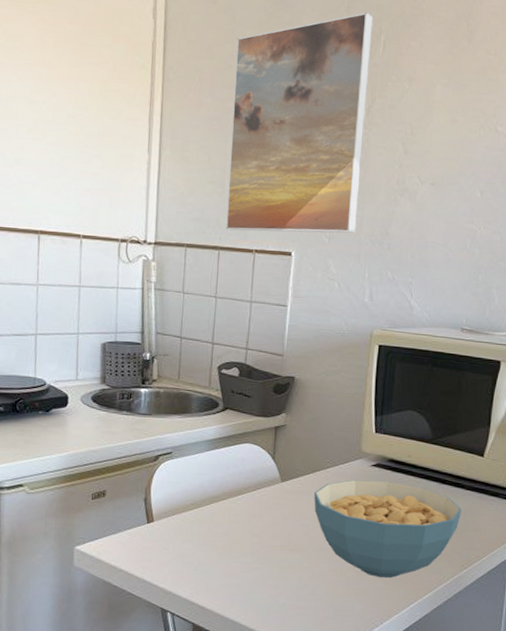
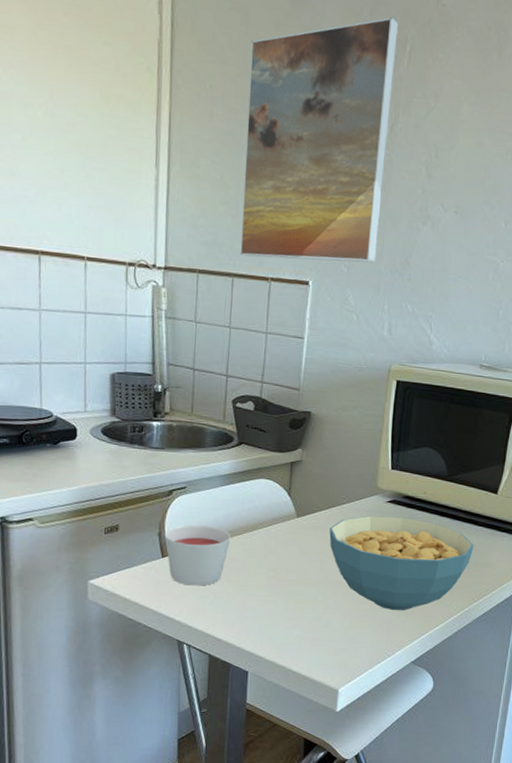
candle: none [150,490,216,552] -> present [164,525,231,586]

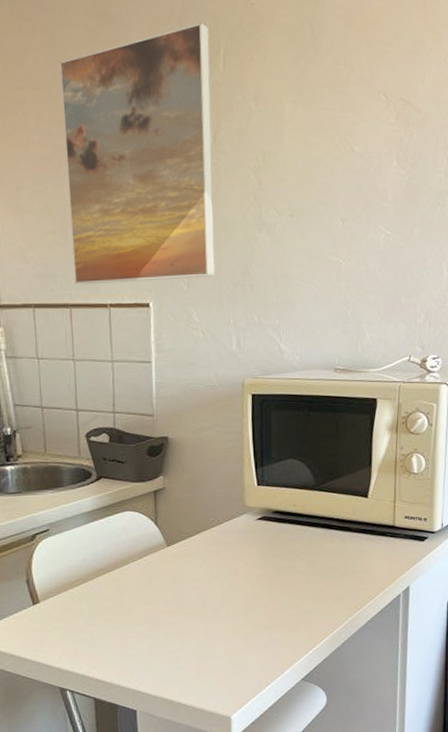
candle: present [164,525,231,586] -> none [32,566,102,630]
cereal bowl: present [329,515,474,611] -> none [202,533,351,630]

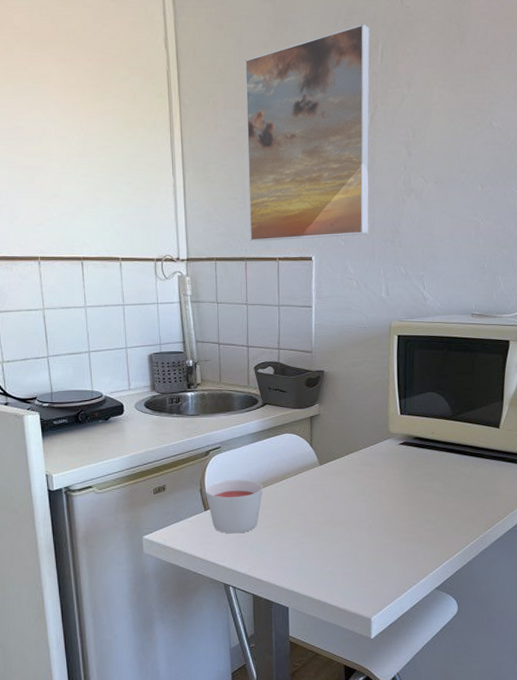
candle: none [32,566,102,630] -> present [205,479,263,534]

